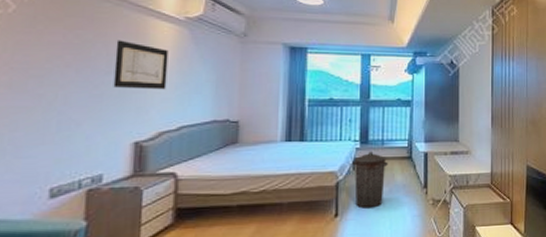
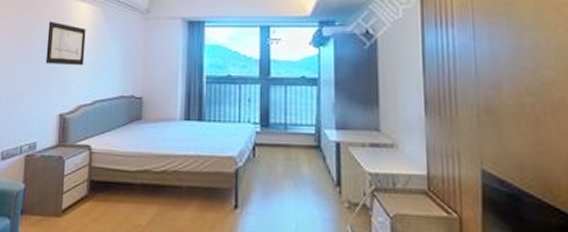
trash can: present [352,151,388,209] -> none [252,137,292,204]

